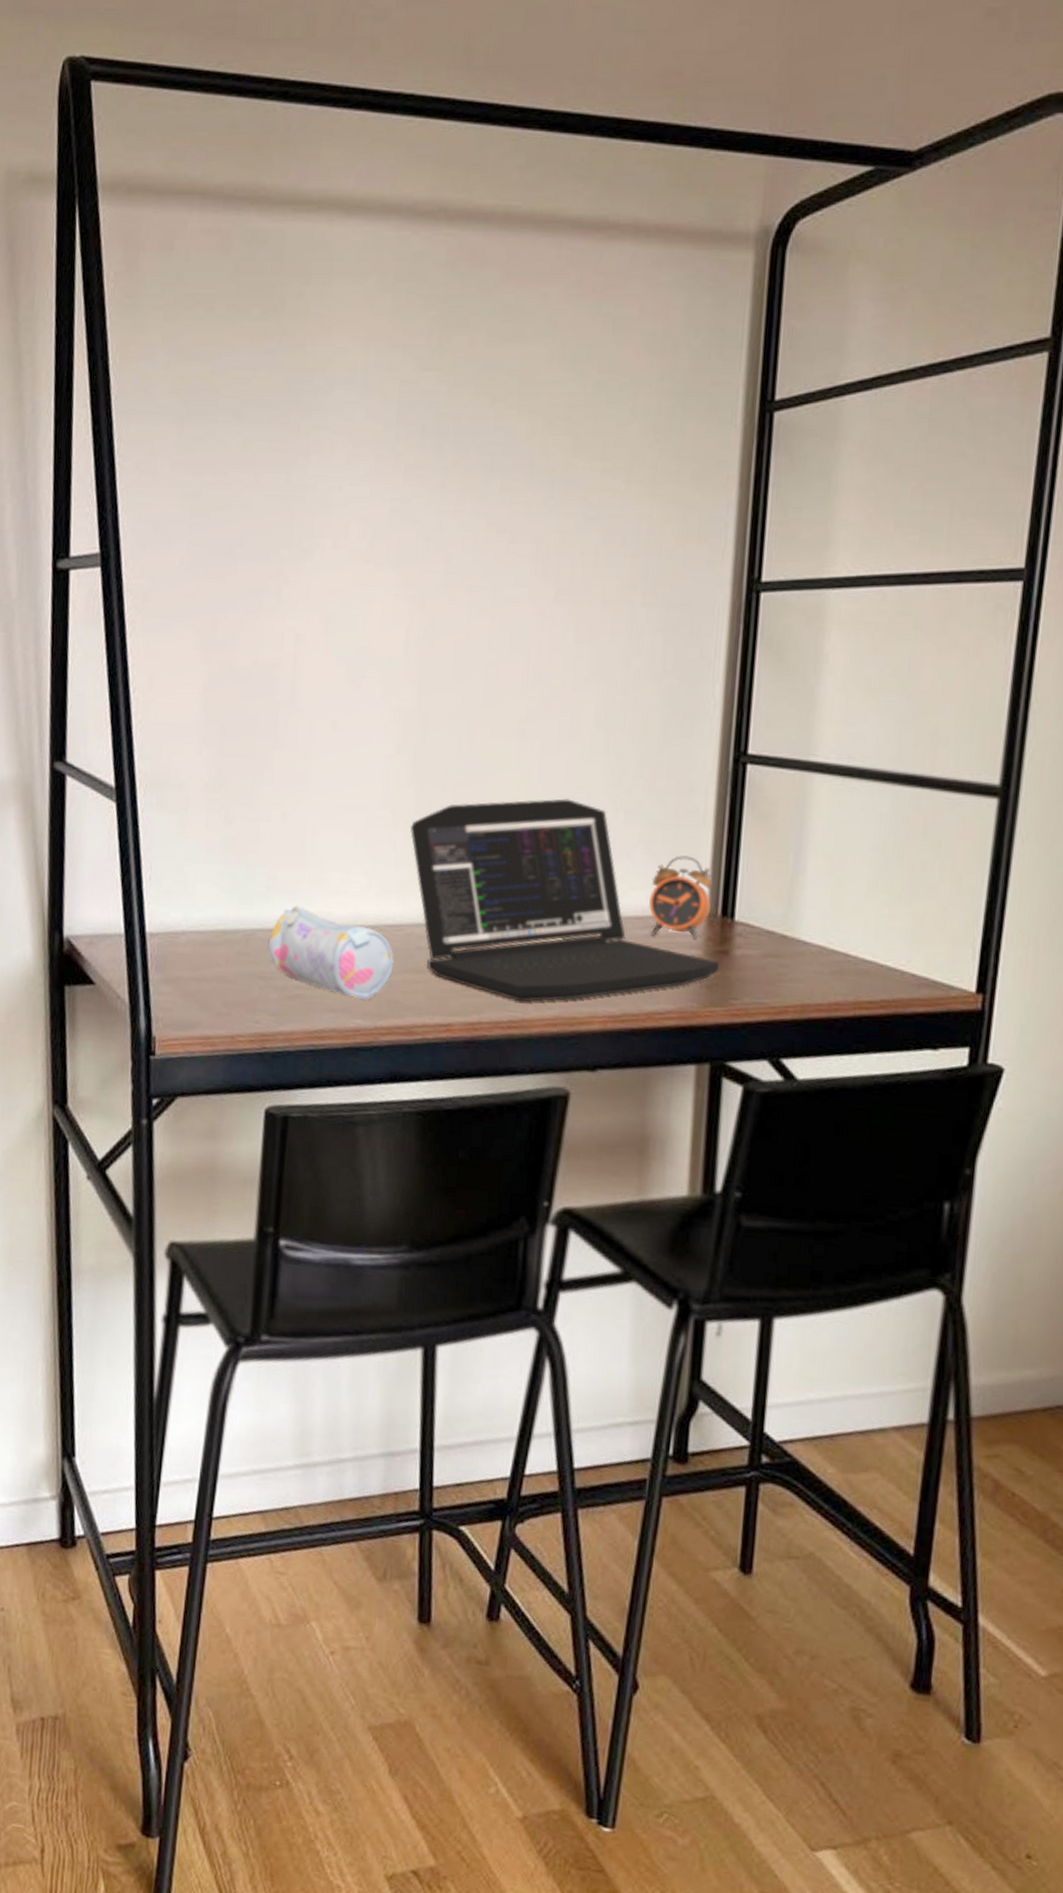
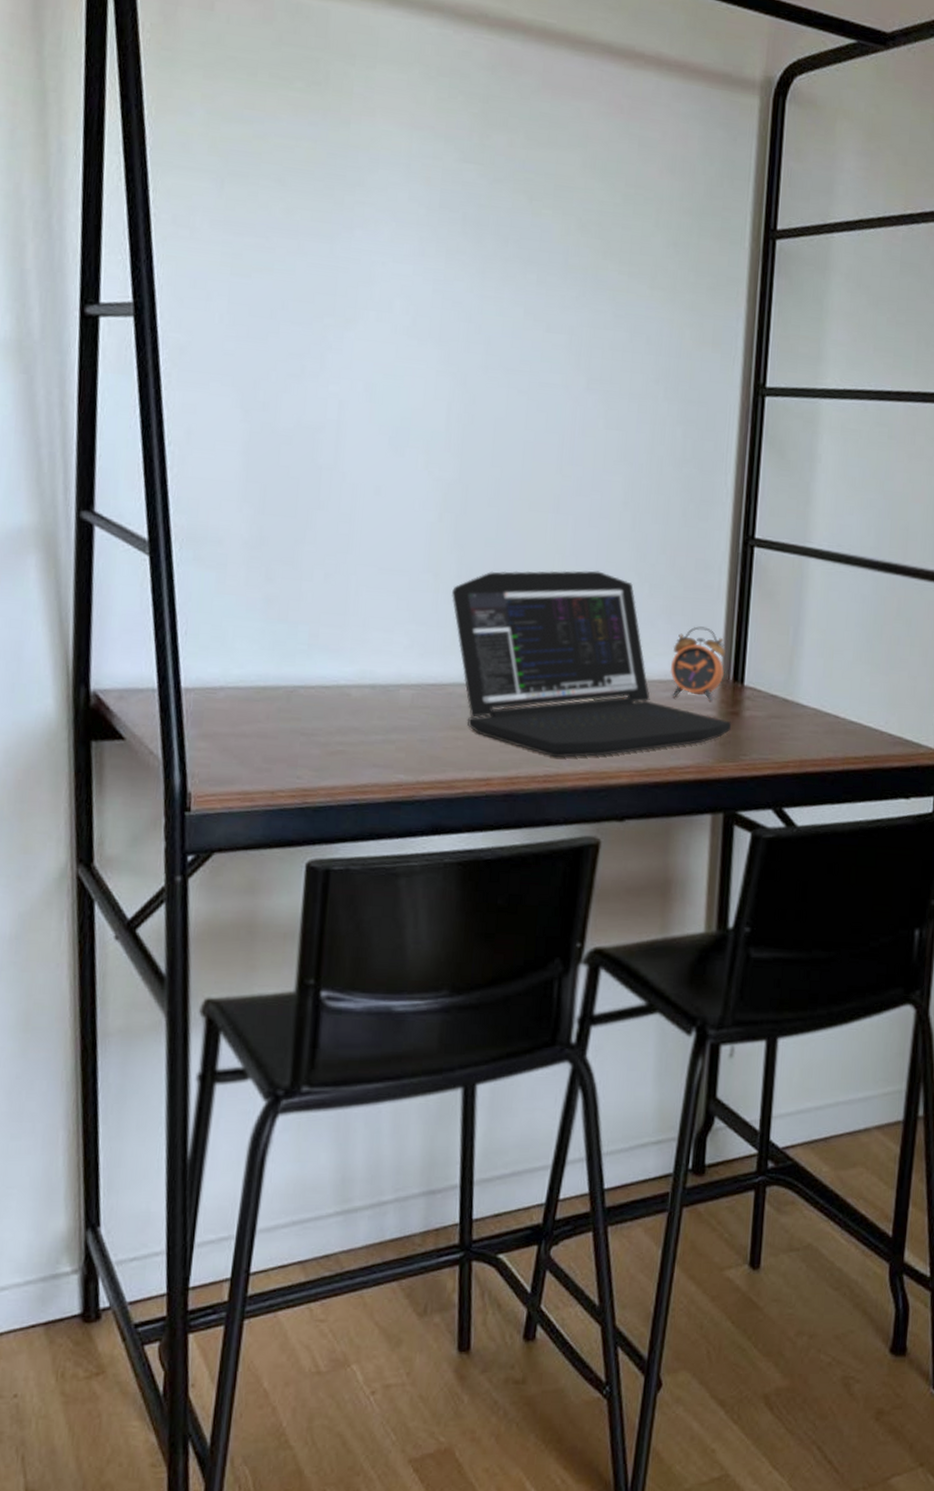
pencil case: present [267,905,394,1000] -> none [309,663,436,756]

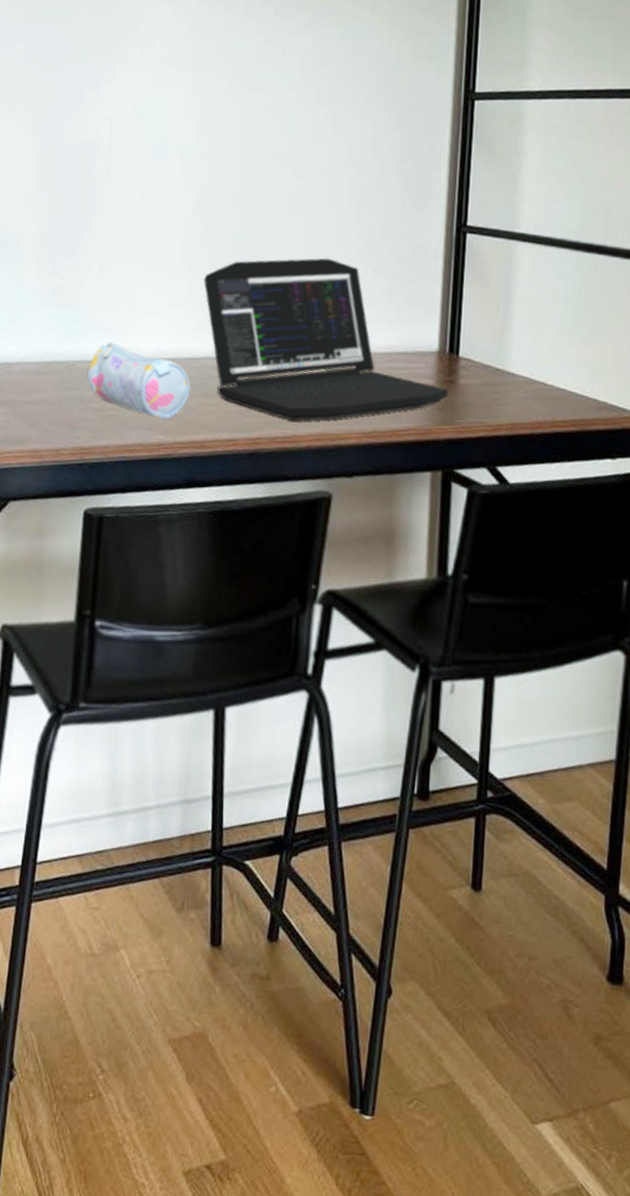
pencil case: none [309,663,436,756] -> present [87,341,191,420]
alarm clock: present [670,626,726,702] -> none [392,304,442,371]

